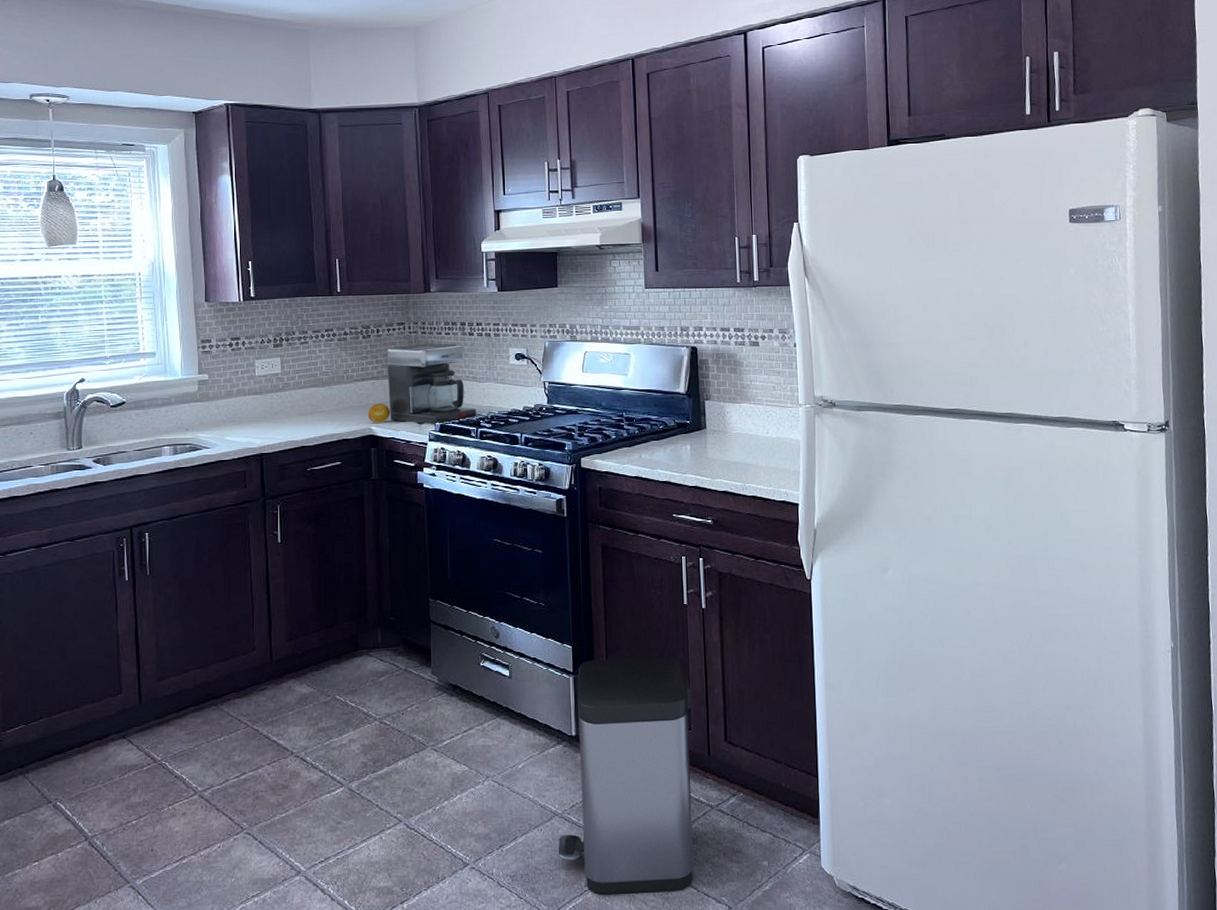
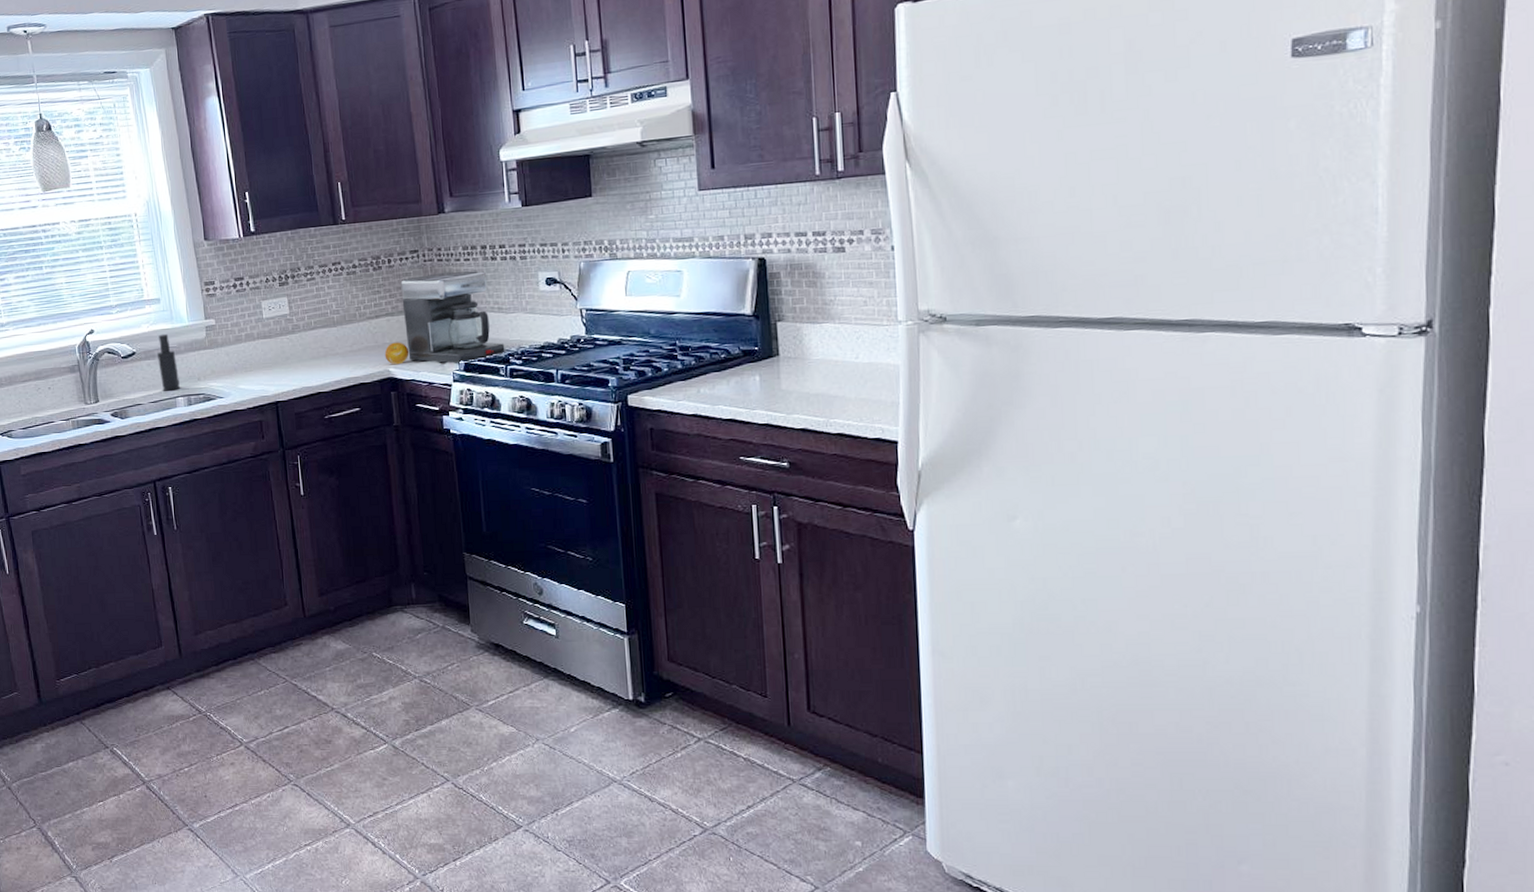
soap dispenser: none [147,385,168,440] -> present [157,333,181,391]
pedal bin: present [558,656,694,895] -> none [618,616,774,867]

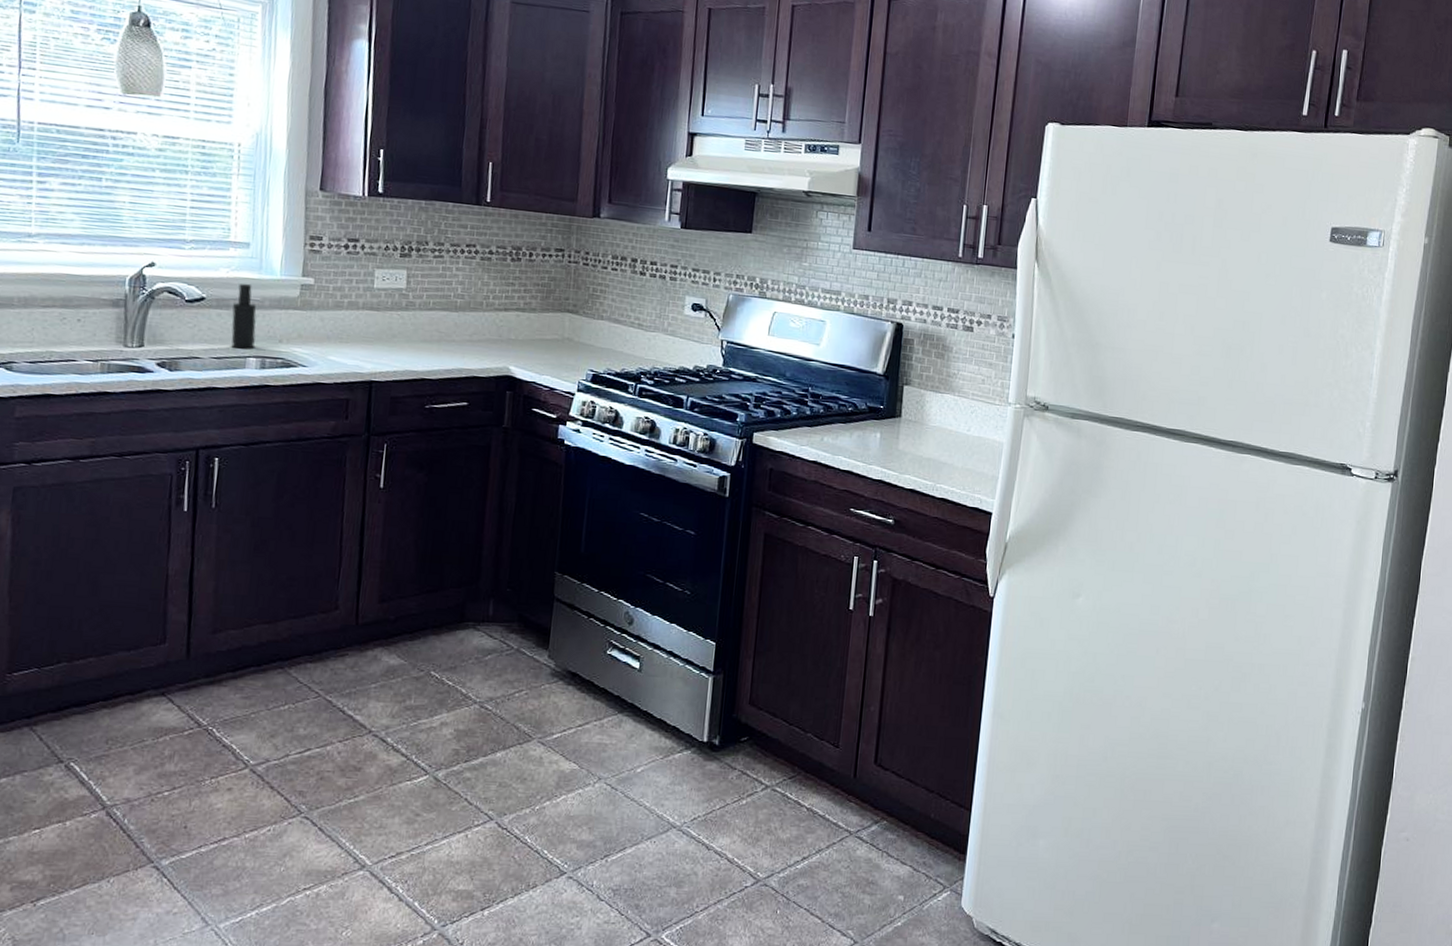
fruit: present [384,342,410,365] -> none [506,339,535,364]
coffee maker: present [400,270,505,364] -> none [533,276,639,374]

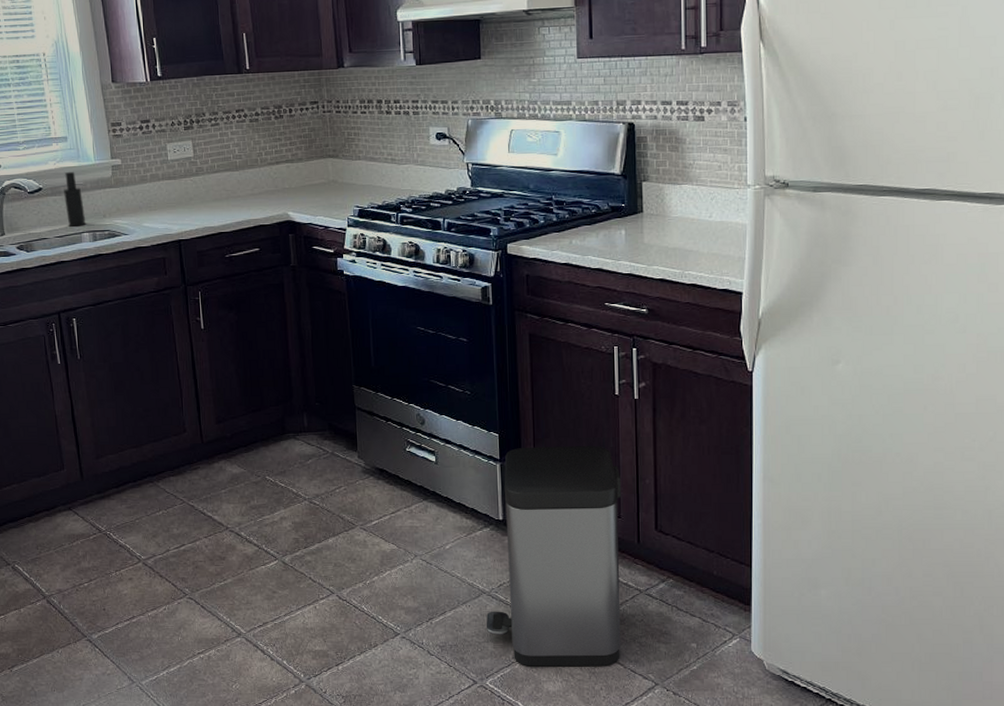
pedal bin: none [670,659,845,920] -> present [486,446,622,667]

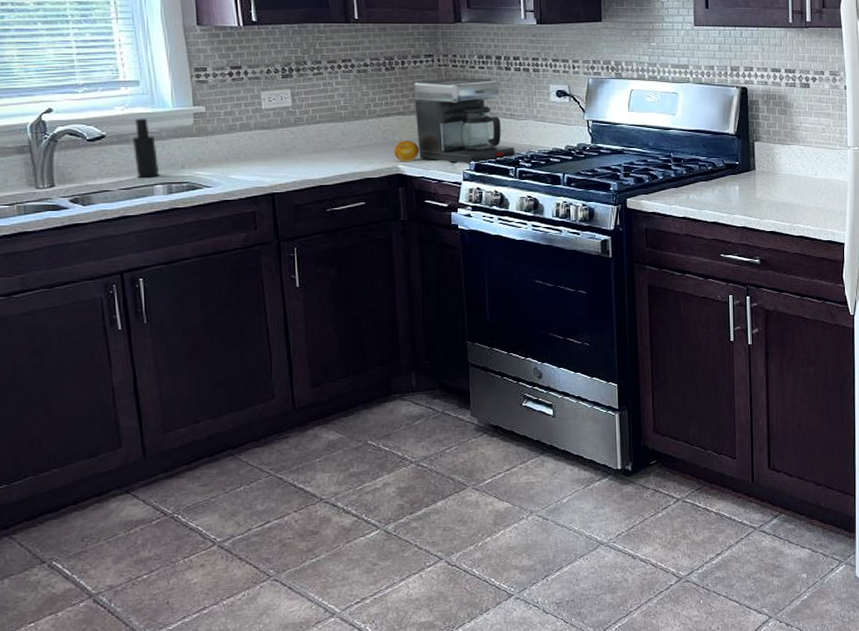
fruit: none [284,187,307,209] -> present [394,140,420,162]
coffee maker: none [301,123,397,210] -> present [414,77,515,163]
pedal bin: present [486,446,622,667] -> none [603,391,737,614]

